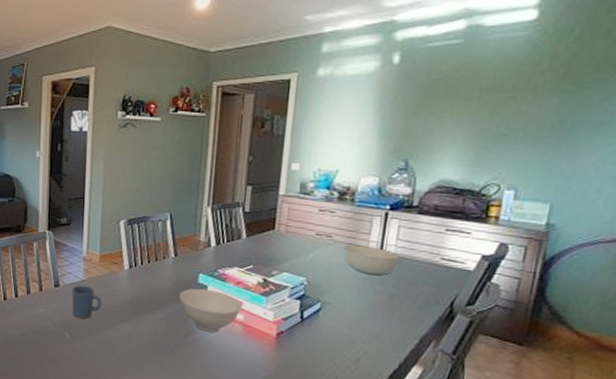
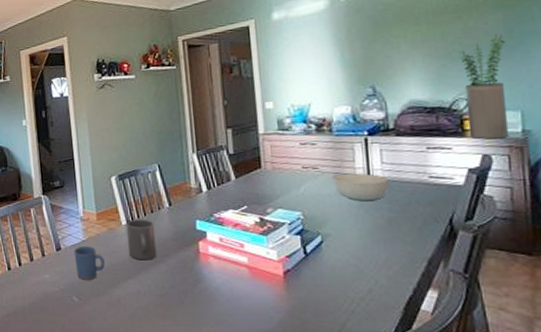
cup: none [126,265,157,307] -> present [125,219,157,261]
bowl: present [179,288,242,333] -> none [180,235,244,279]
vase: none [492,121,554,231] -> present [460,34,508,141]

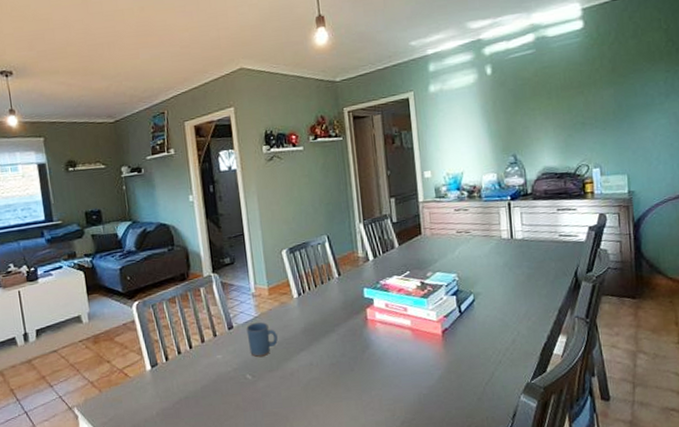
cup: present [125,219,157,261] -> none [297,290,328,332]
bowl: present [332,173,389,203] -> none [482,235,528,262]
vase: present [460,34,508,141] -> none [582,107,618,201]

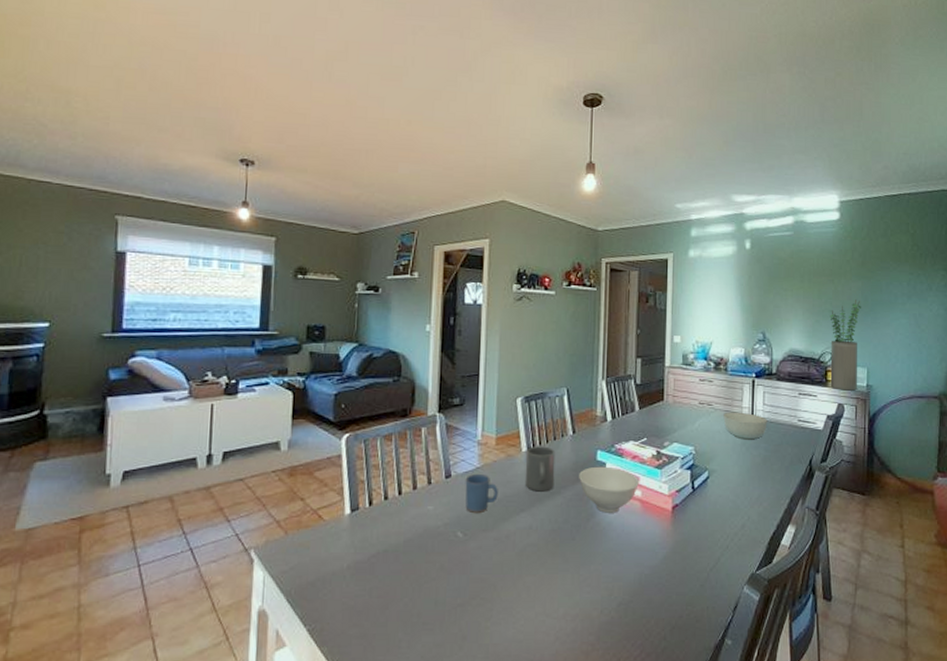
cup: none [297,290,328,332] -> present [524,446,556,492]
bowl: none [349,301,407,344] -> present [579,466,639,513]
bowl: none [482,235,528,262] -> present [723,412,768,441]
vase: none [582,107,618,201] -> present [829,300,861,392]

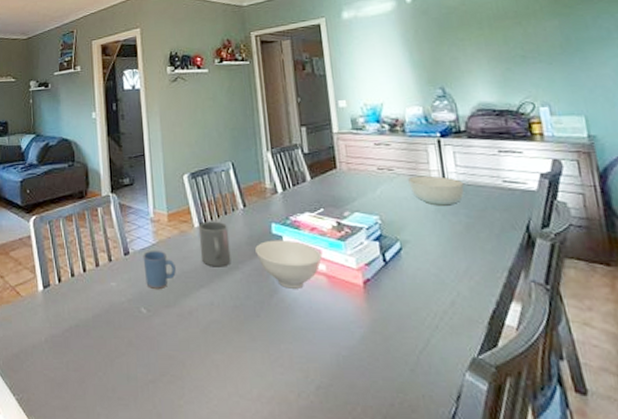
vase: present [829,300,861,392] -> none [523,40,575,145]

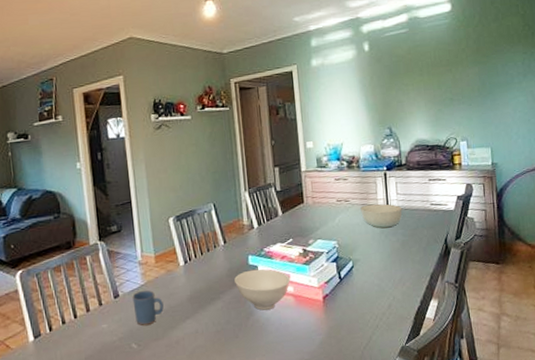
cup: present [198,221,231,267] -> none [183,258,214,300]

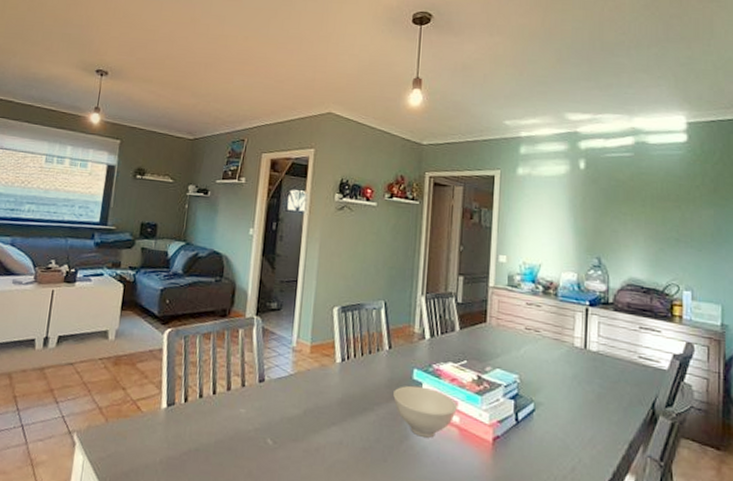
mug: present [132,290,164,326] -> none [277,380,310,421]
bowl: present [360,203,403,229] -> none [552,340,603,375]

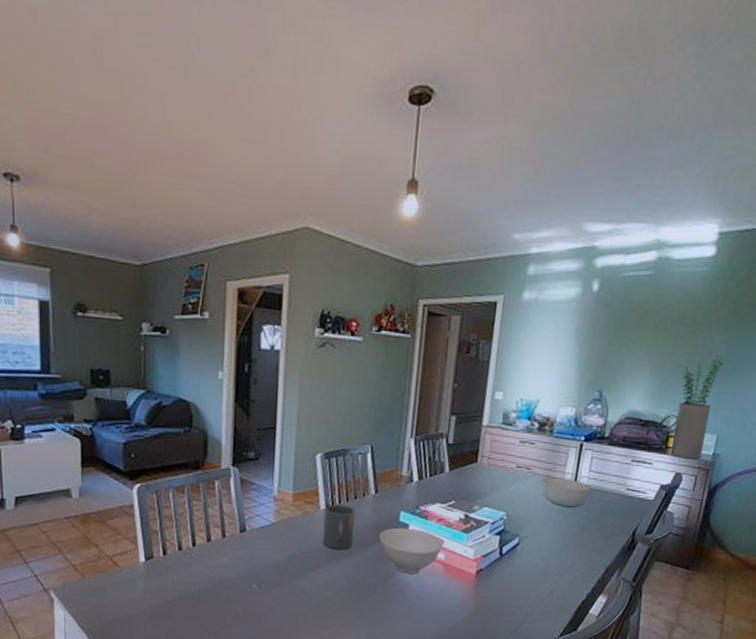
cup: none [337,358,370,407] -> present [322,504,356,550]
bowl: none [552,340,603,375] -> present [542,477,592,509]
vase: none [676,228,714,331] -> present [670,355,723,461]

